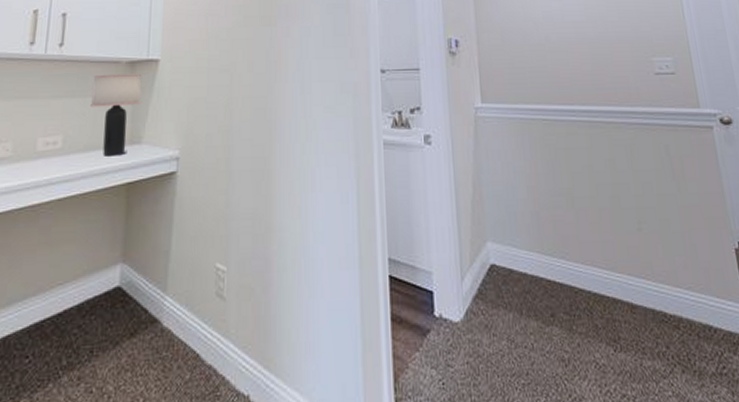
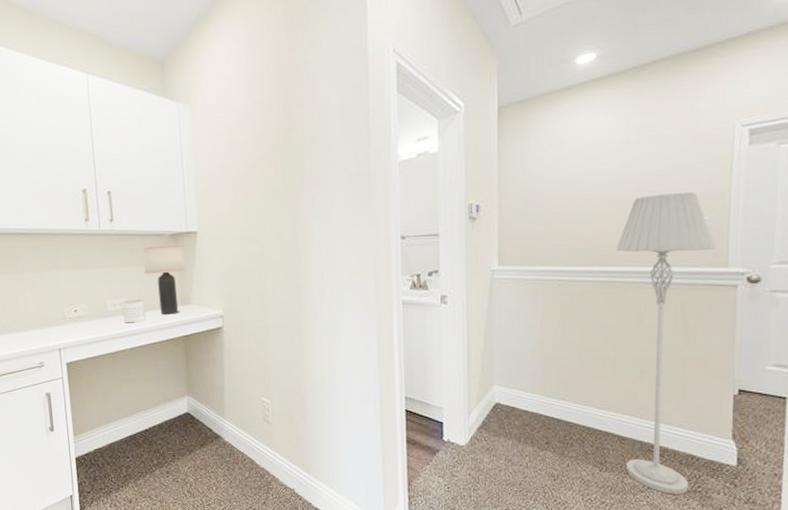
mug: none [54,137,86,167] -> present [121,299,147,323]
floor lamp: none [593,35,714,380] -> present [615,192,716,494]

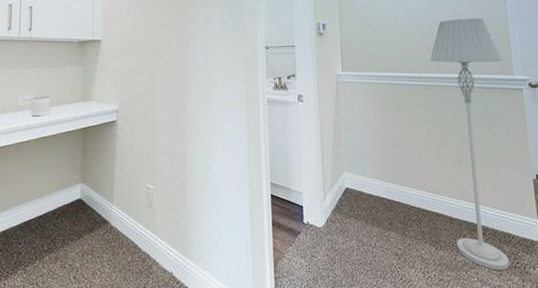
table lamp: present [143,244,186,315] -> none [53,50,89,109]

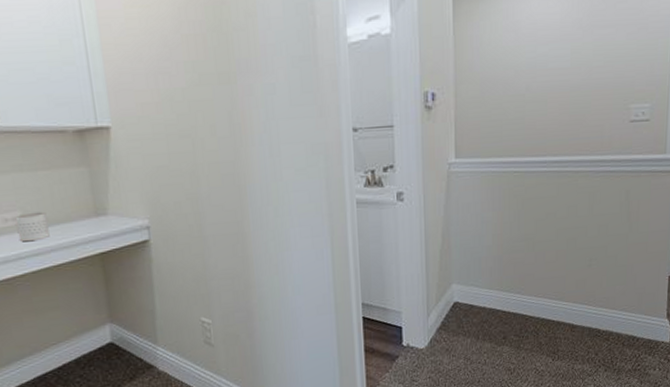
floor lamp: present [429,18,510,270] -> none [567,80,656,375]

